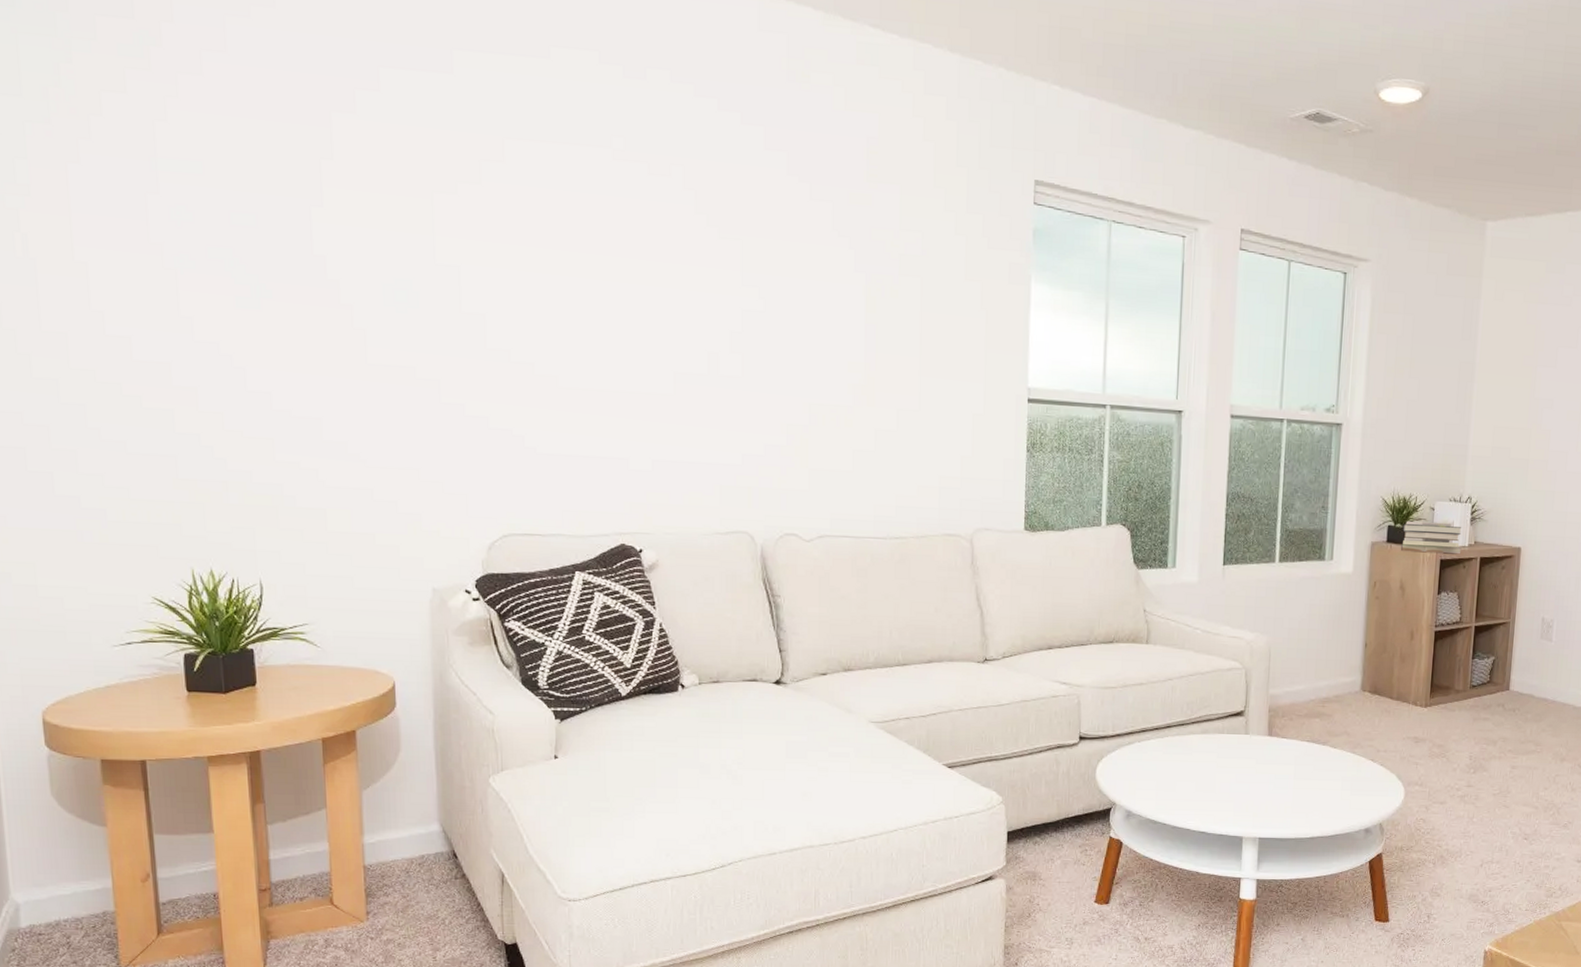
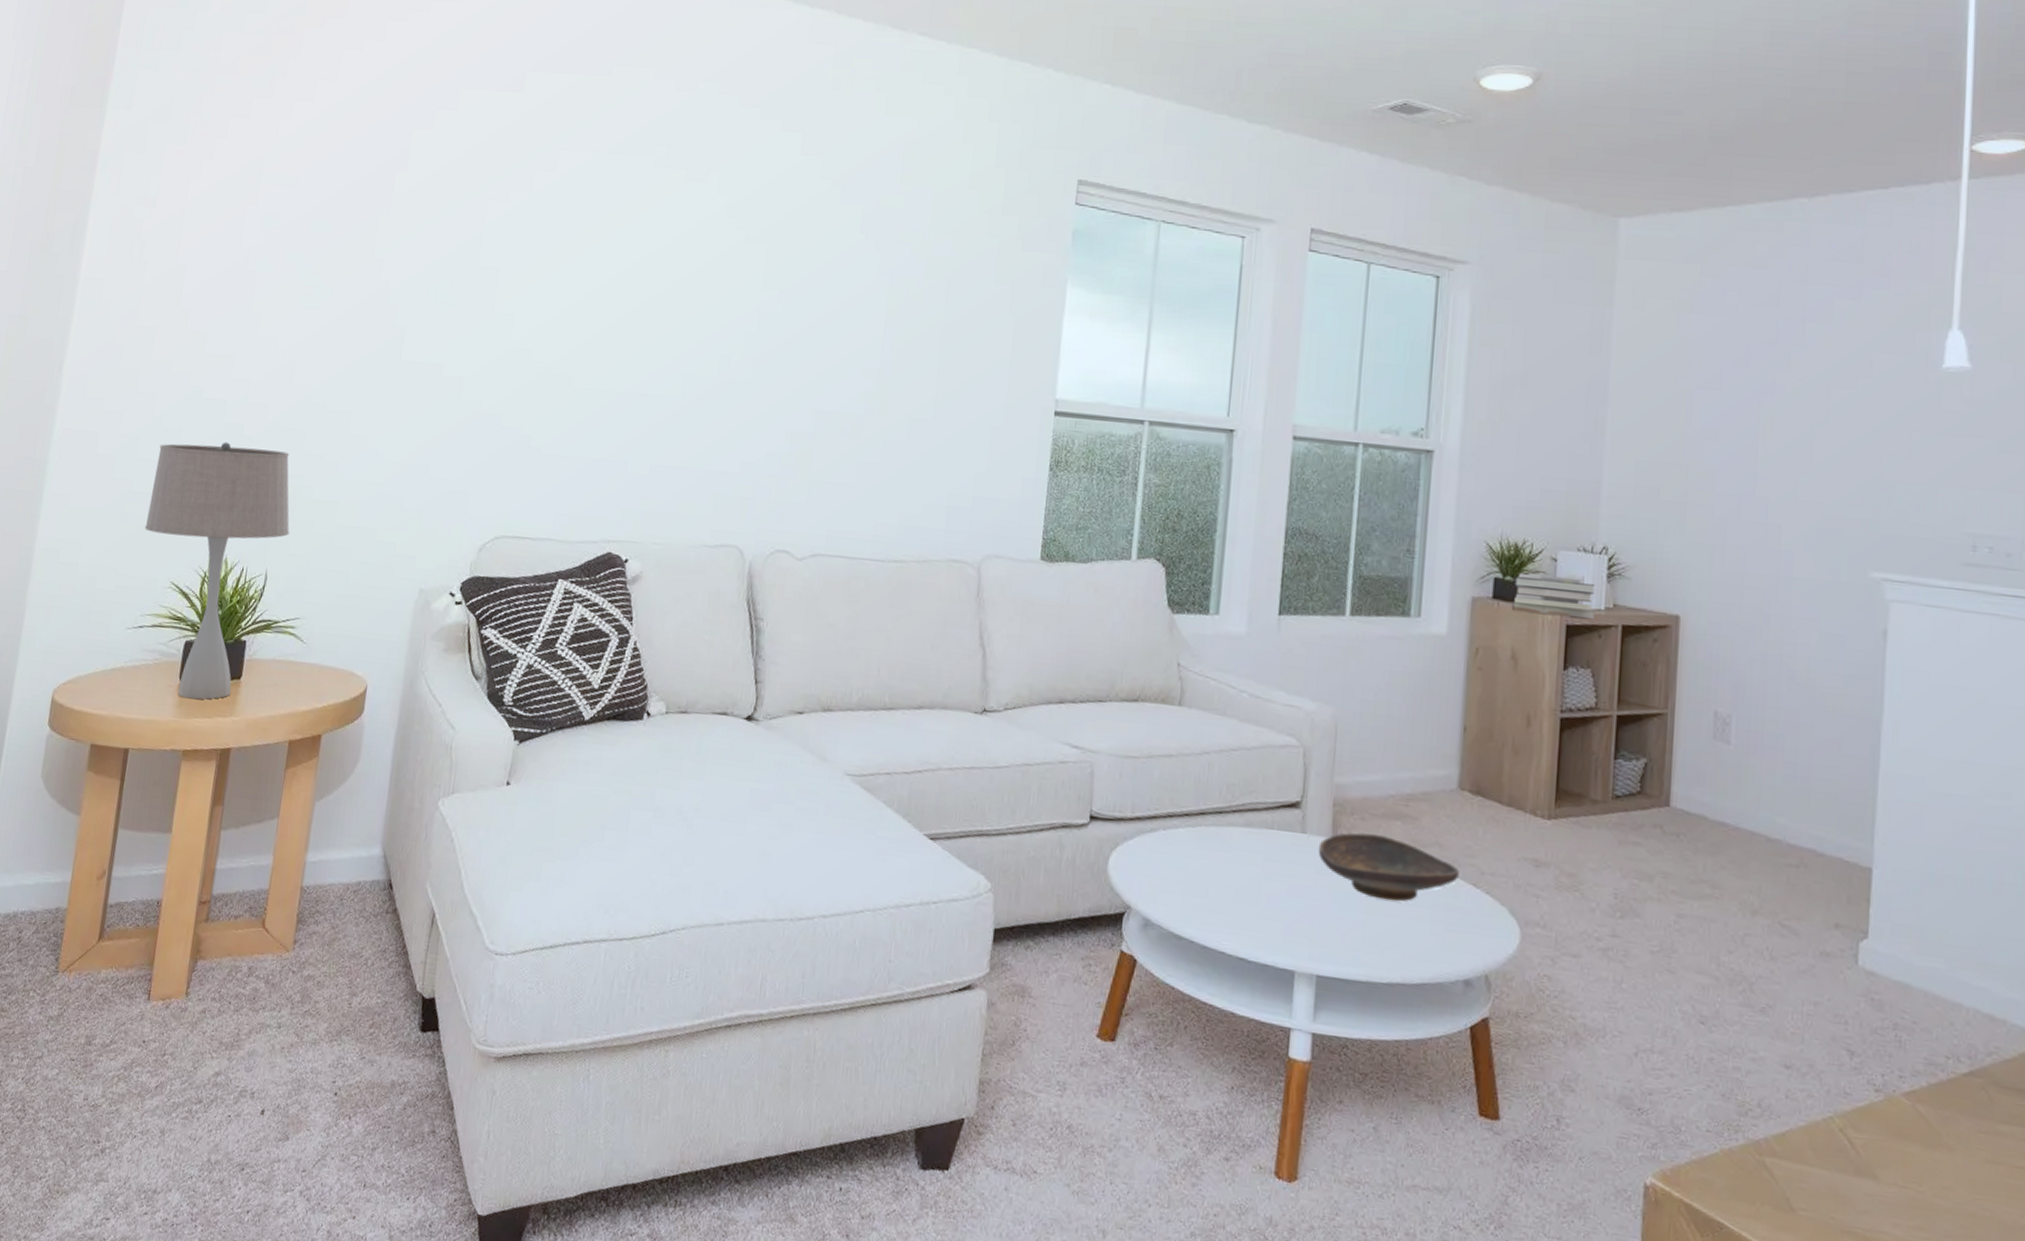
table lamp: none [104,453,279,709] -> present [144,442,290,700]
decorative bowl: none [1258,730,1362,778] -> present [1318,832,1459,902]

